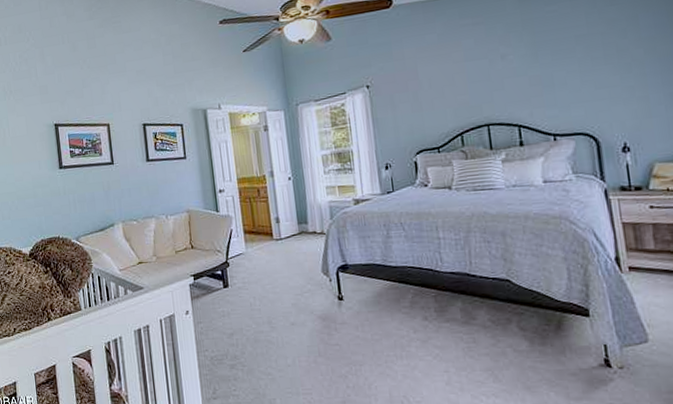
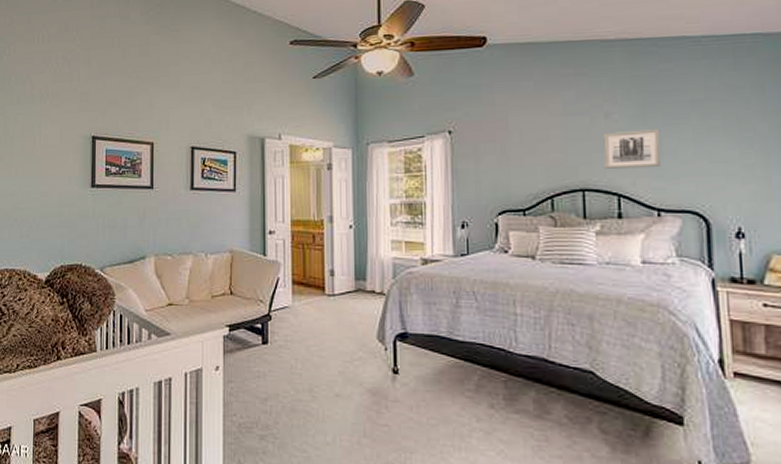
wall art: none [501,64,553,104] -> present [603,129,661,169]

